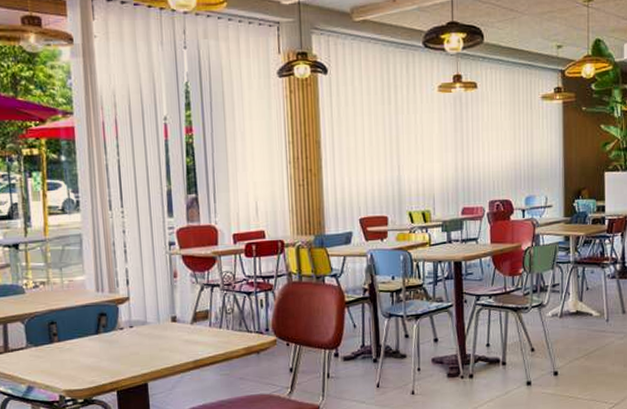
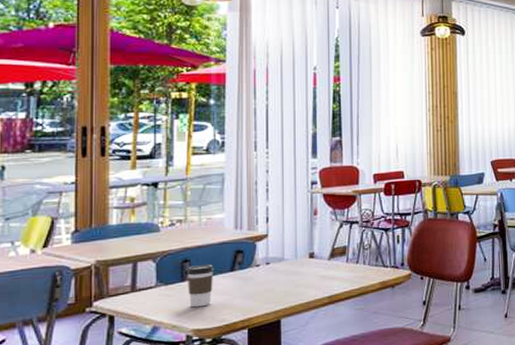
coffee cup: none [54,327,81,369] -> present [186,264,214,308]

